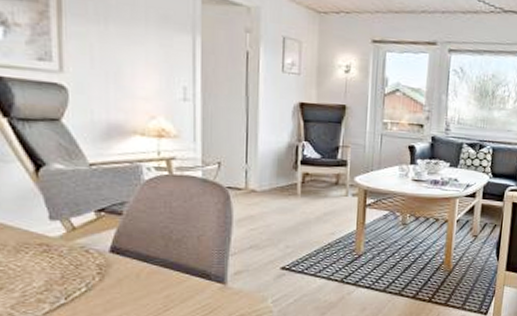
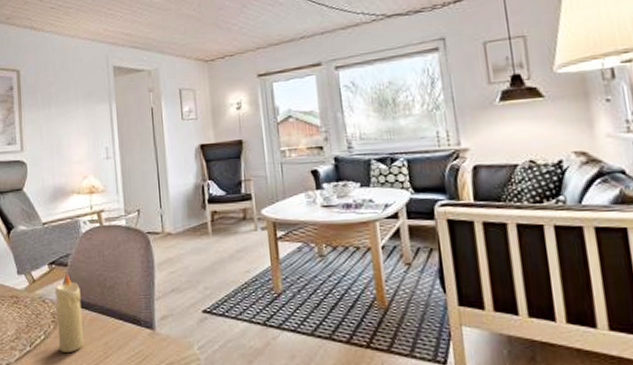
candle: none [103,222,139,305] -> present [55,273,84,352]

